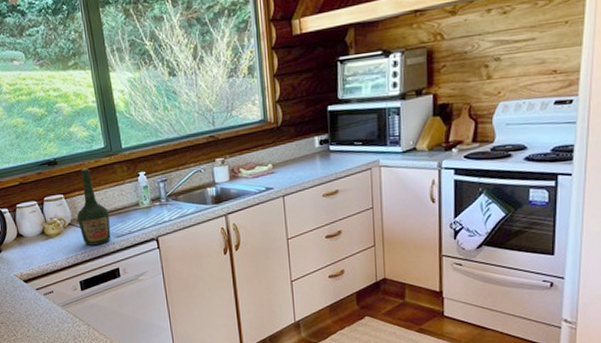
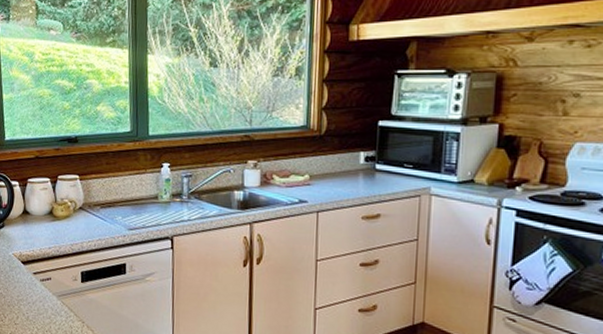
bottle: present [76,168,111,246] -> none [89,151,124,235]

